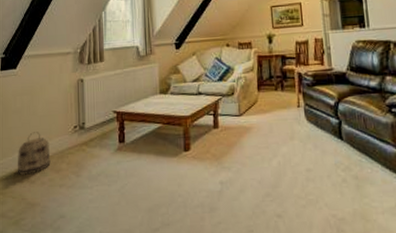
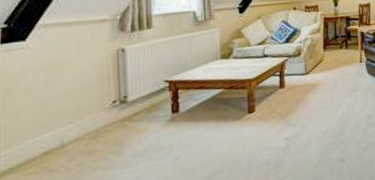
basket: present [17,132,51,175] -> none [28,112,80,166]

